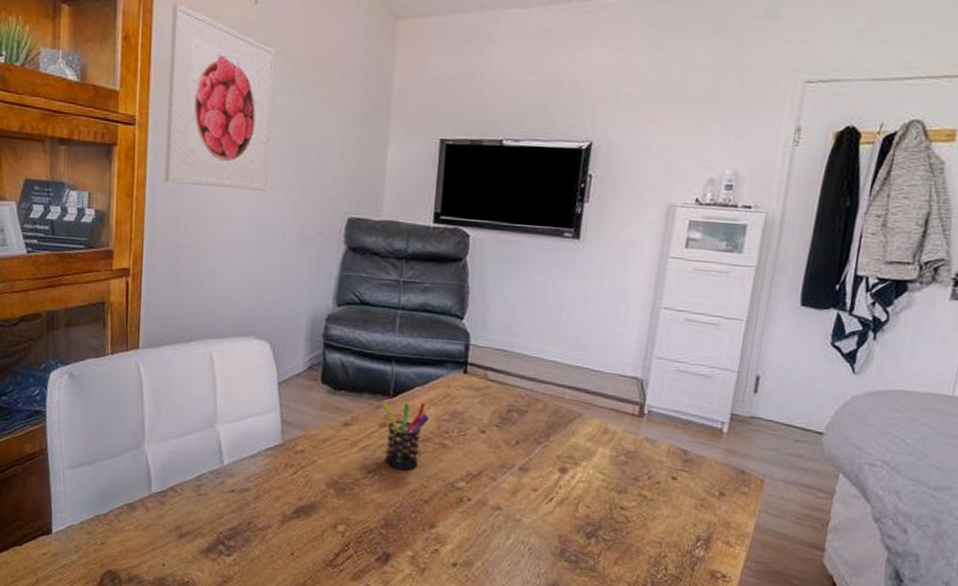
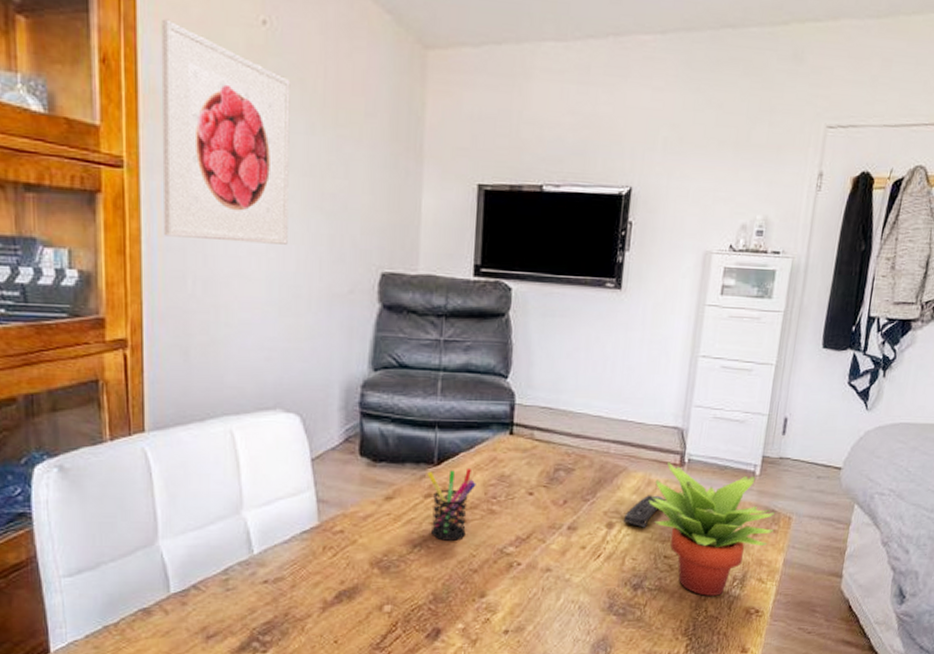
remote control: none [577,443,624,476] -> present [623,495,666,528]
succulent plant: none [604,411,745,554] -> present [648,462,775,596]

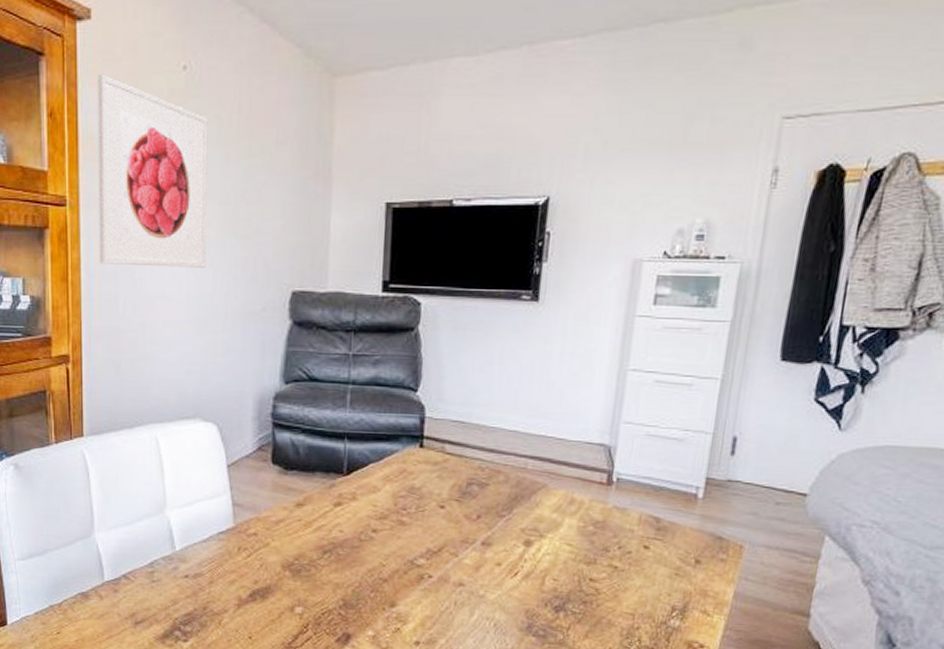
pen holder: present [427,467,476,541] -> none [337,478,386,550]
remote control: present [623,495,666,528] -> none [542,514,592,548]
succulent plant: present [648,462,775,596] -> none [571,480,722,625]

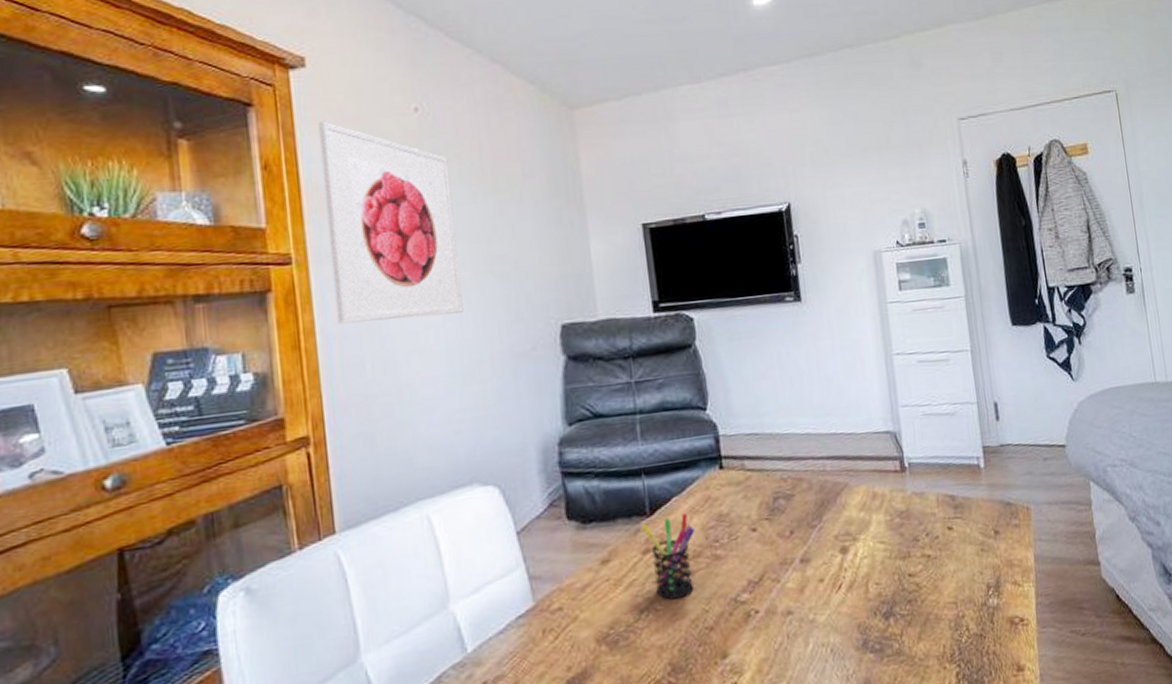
pen holder: none [337,478,386,550] -> present [641,512,695,600]

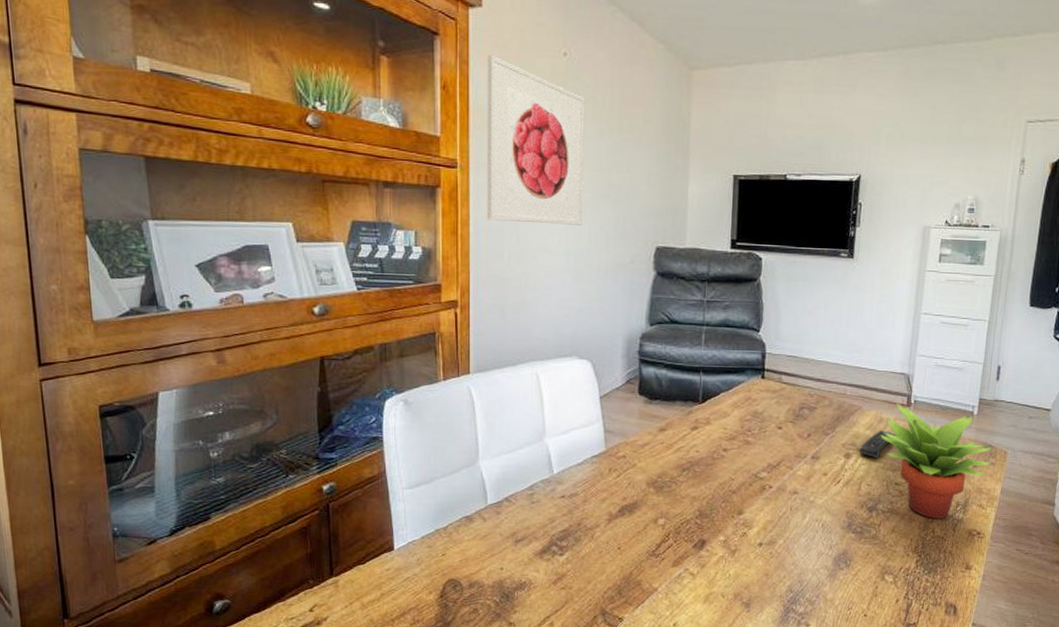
pen holder: present [641,512,695,600] -> none [694,405,734,466]
remote control: none [856,507,896,547] -> present [858,430,896,459]
succulent plant: none [878,469,1015,613] -> present [880,402,992,519]

